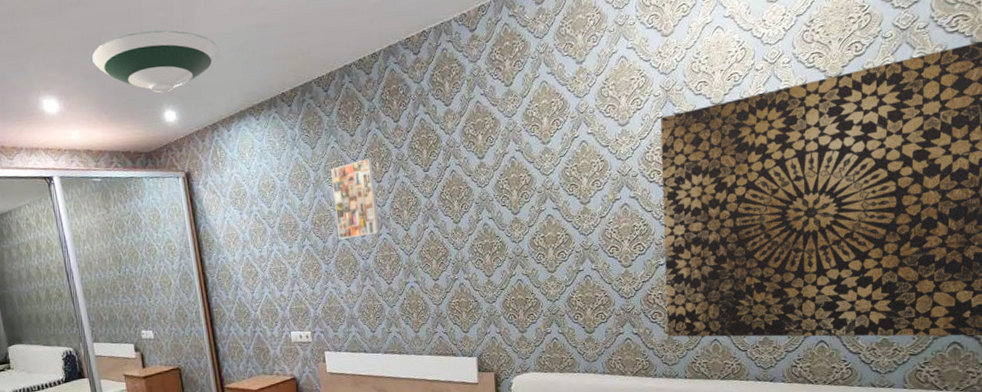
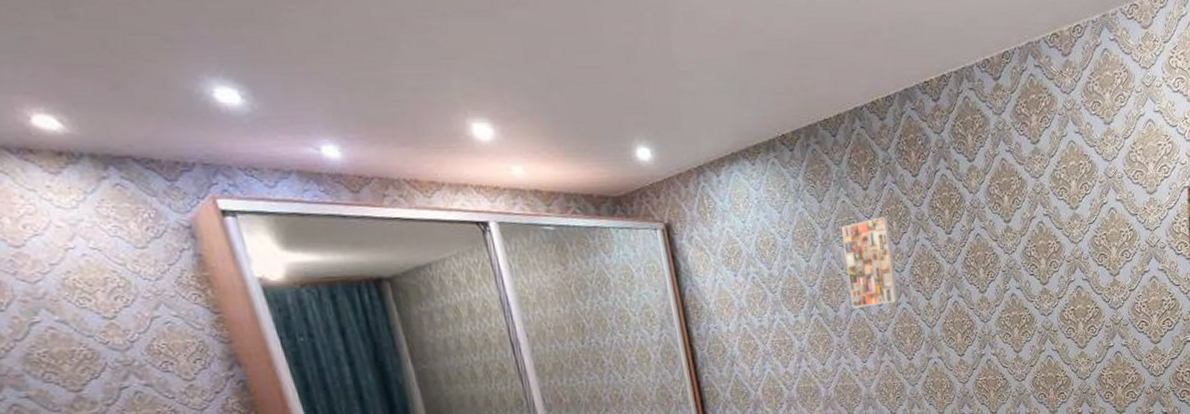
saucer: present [92,30,220,93] -> none [538,47,705,124]

